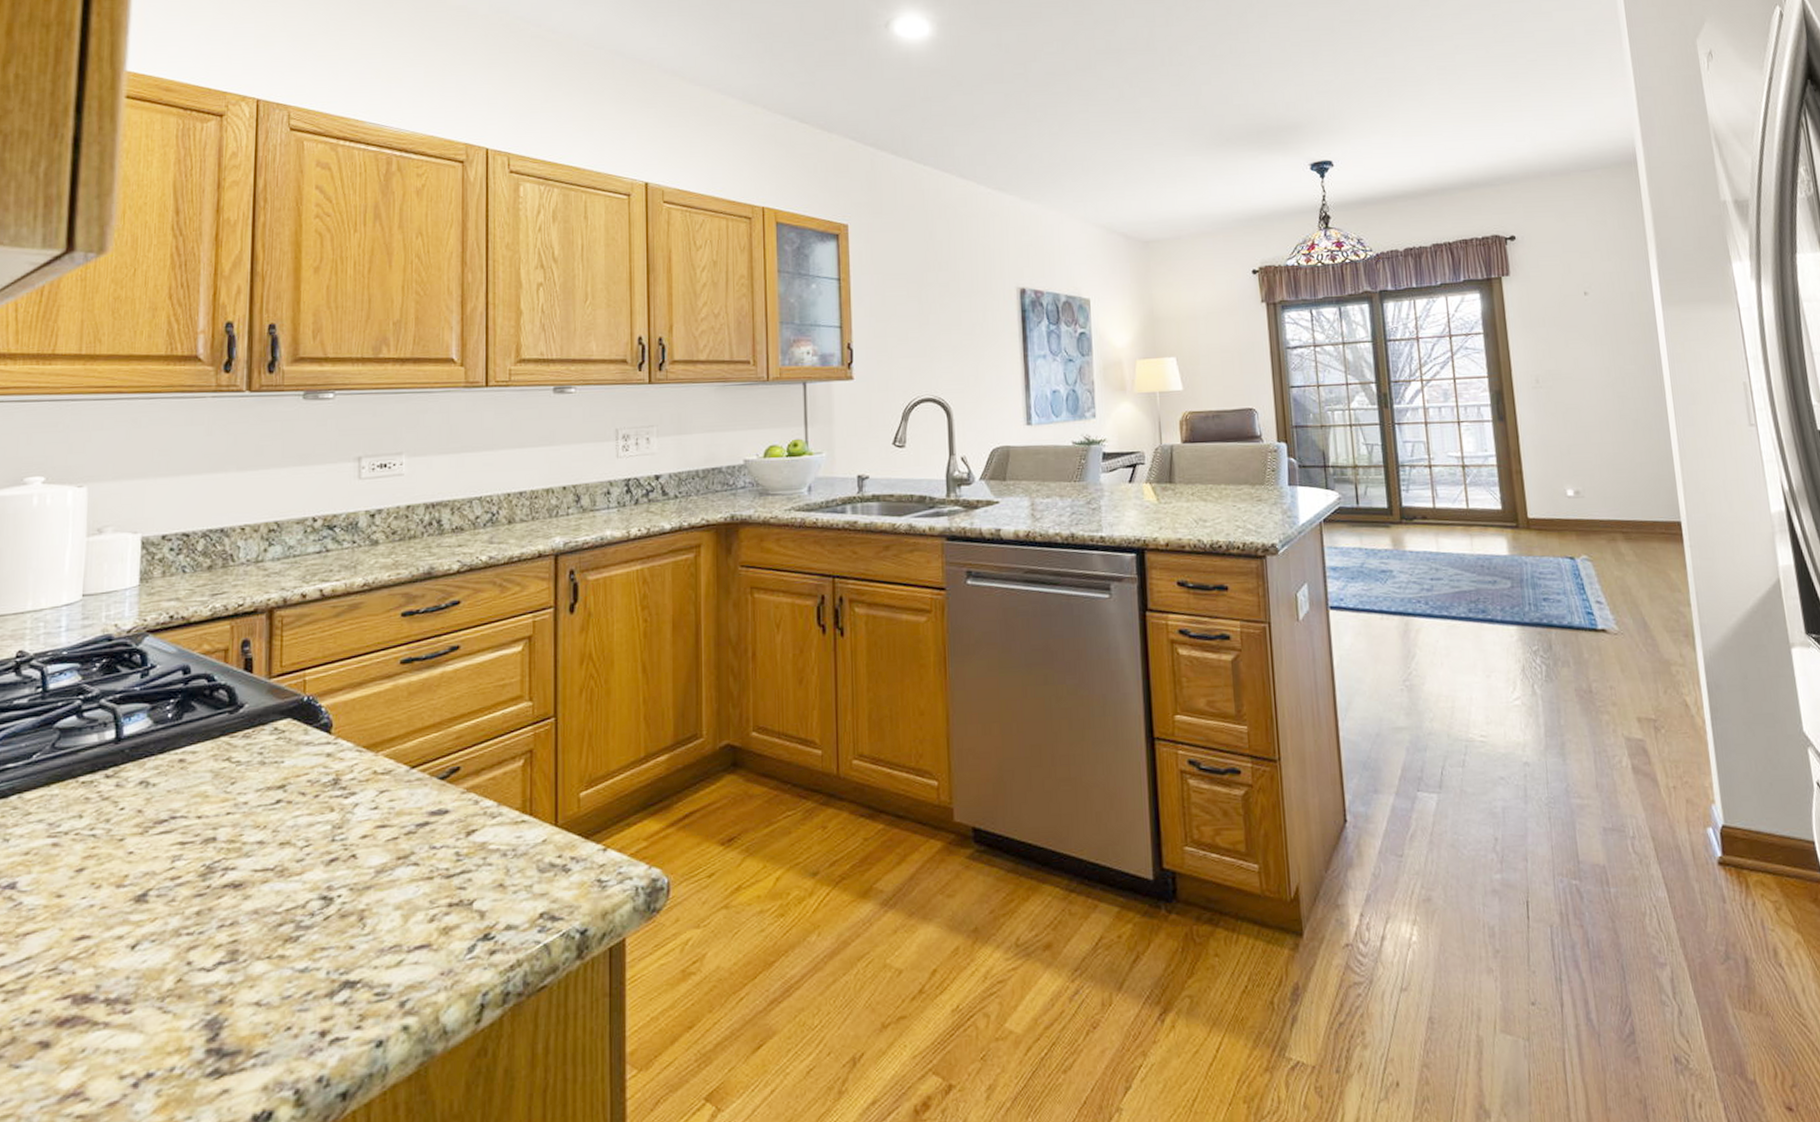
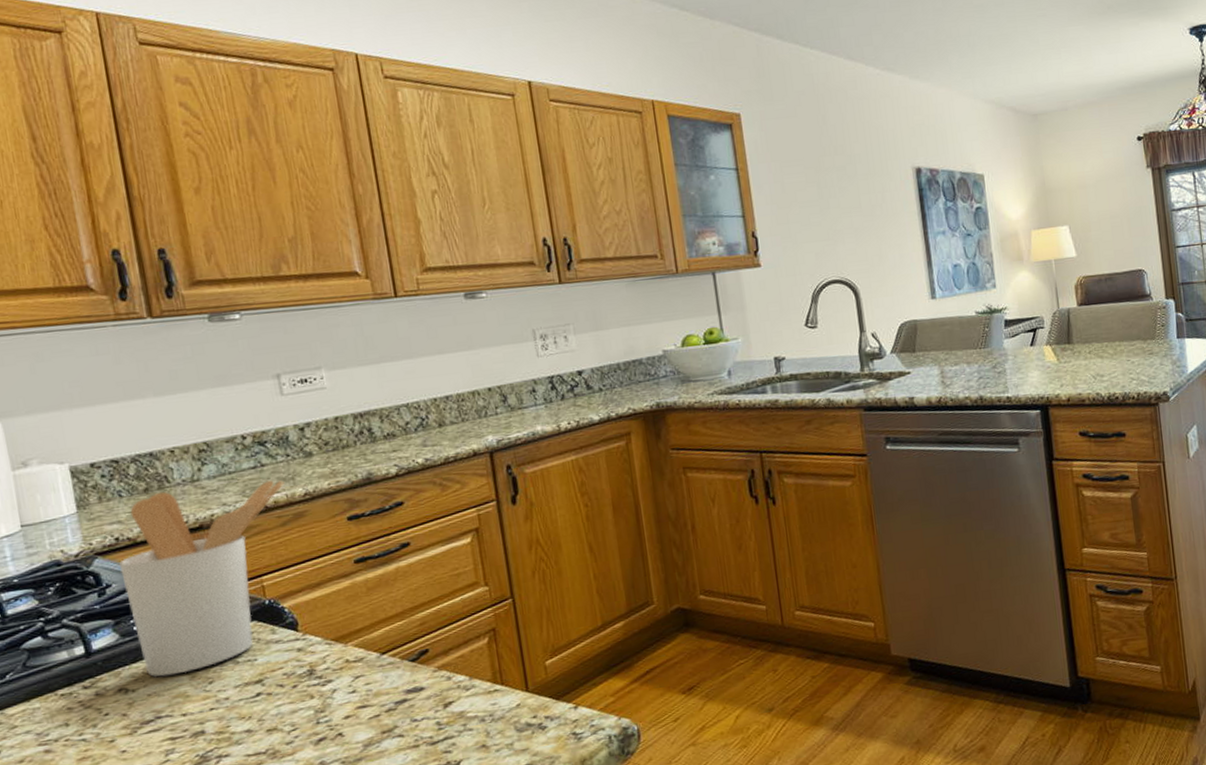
utensil holder: none [168,567,346,772] -> present [119,480,285,678]

